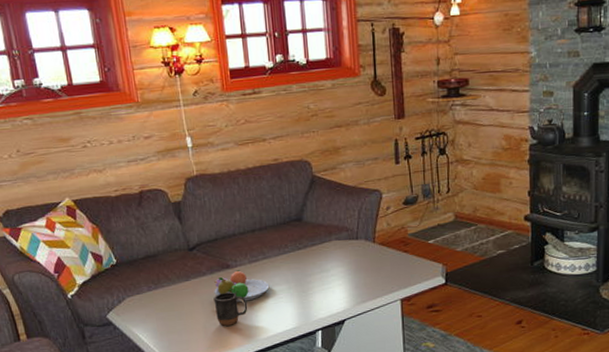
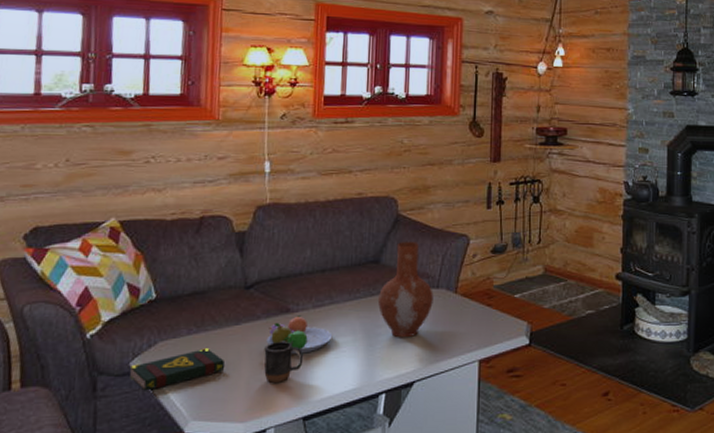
book: none [107,301,184,337] -> present [129,348,226,391]
vase: none [305,199,354,284] -> present [378,241,433,338]

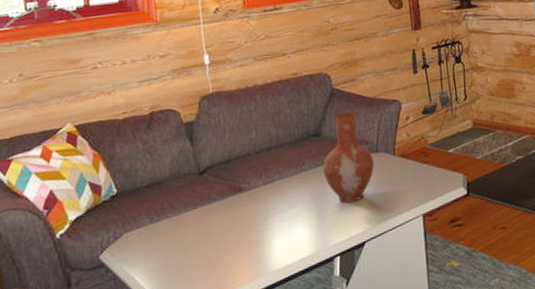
book: present [129,348,226,391] -> none [99,234,189,281]
mug: present [264,340,304,383] -> none [223,217,260,259]
fruit bowl: present [266,315,333,354] -> none [224,193,285,230]

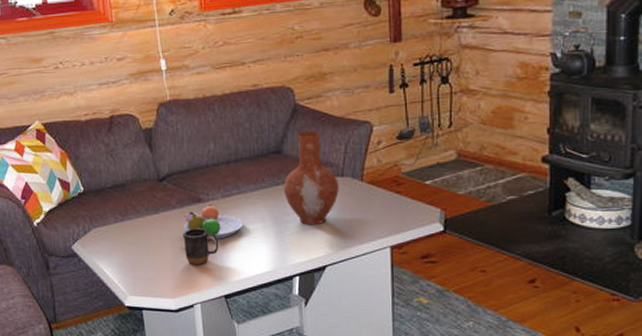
mug: none [223,217,260,259] -> present [183,227,219,265]
fruit bowl: none [224,193,285,230] -> present [183,205,244,239]

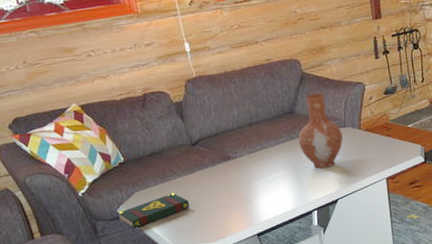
book: none [72,234,151,270] -> present [117,193,190,229]
fruit bowl: present [183,205,244,239] -> none [217,161,268,190]
mug: present [183,227,219,265] -> none [216,180,249,213]

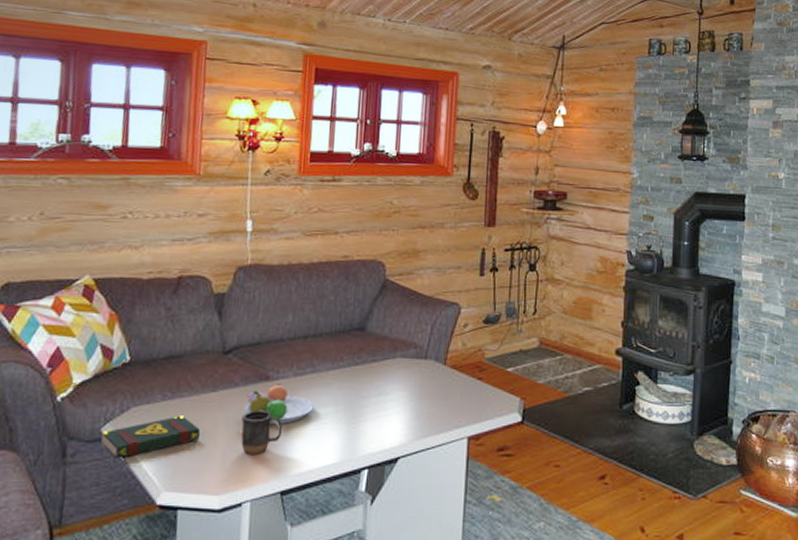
mug: none [216,180,249,213] -> present [241,410,283,454]
fruit bowl: none [217,161,268,190] -> present [244,384,314,424]
vase: present [298,92,343,169] -> none [363,308,421,411]

